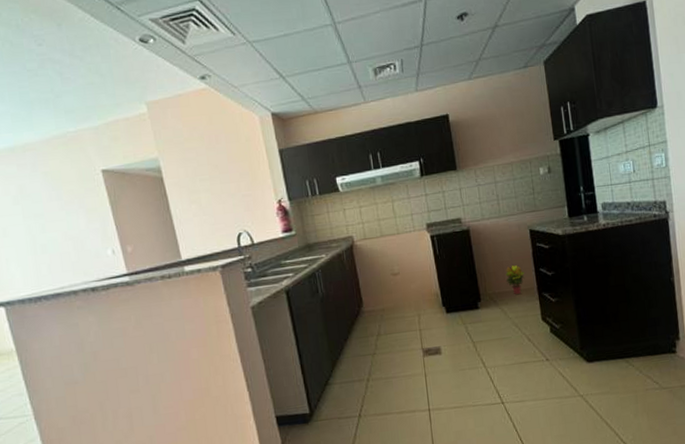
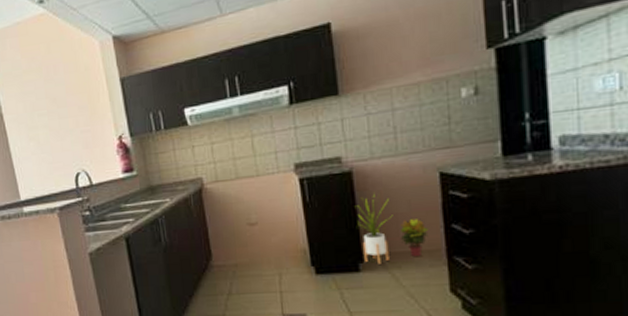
house plant: none [473,247,500,302] -> present [356,195,393,264]

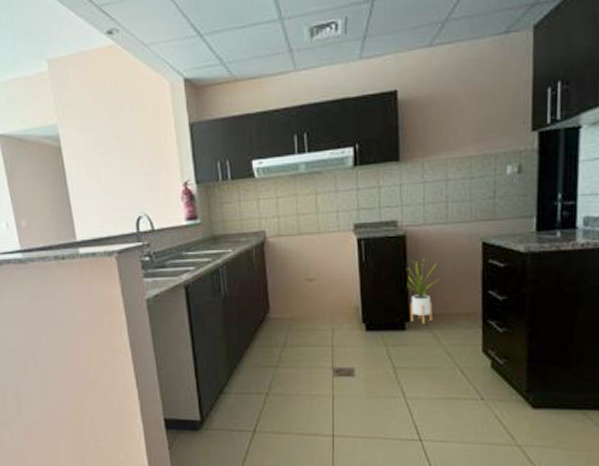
potted plant: present [400,218,429,258] -> none [443,282,468,319]

